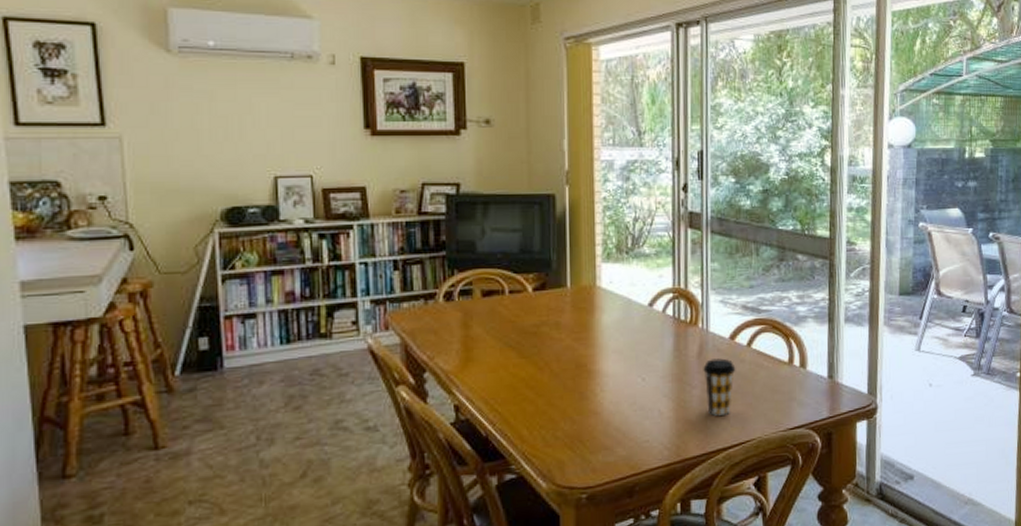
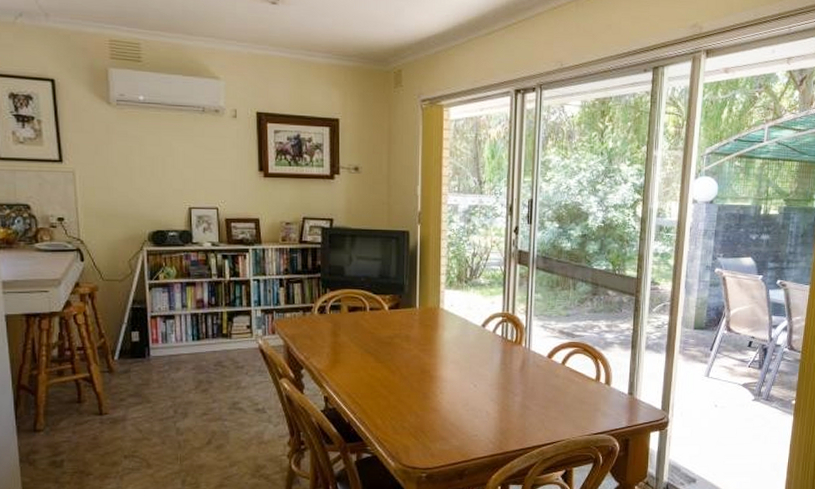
coffee cup: present [703,358,736,416] -> none [524,373,552,419]

